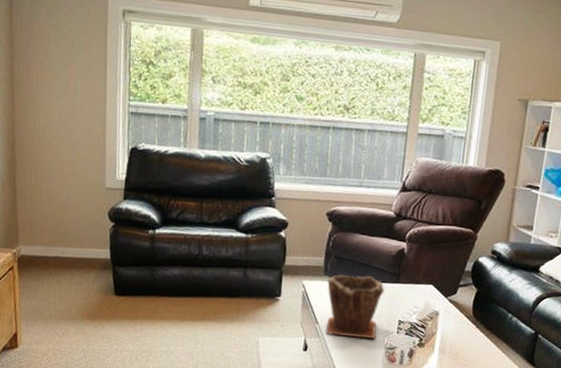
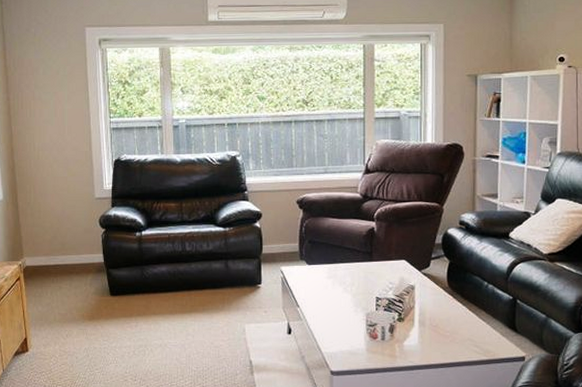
plant pot: present [325,274,385,339] -> none [303,256,359,318]

